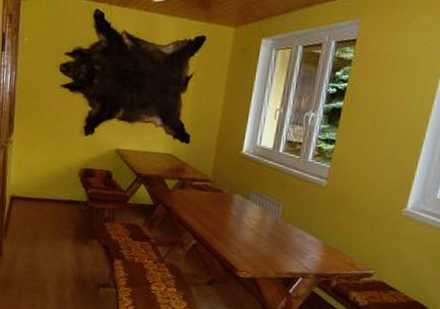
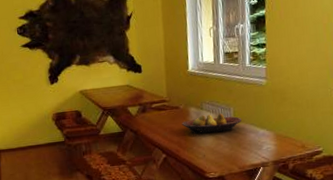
fruit bowl: none [222,205,290,230] -> present [182,113,242,134]

